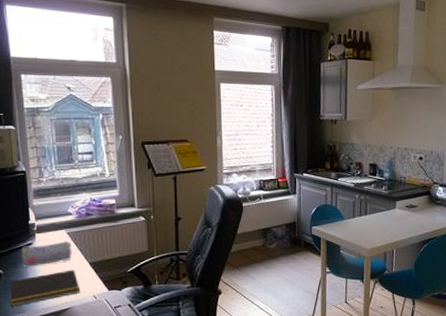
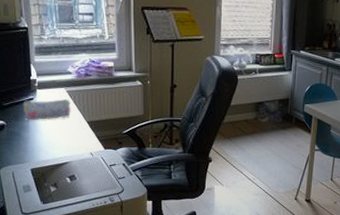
notepad: present [10,269,81,307] -> none [12,126,78,157]

